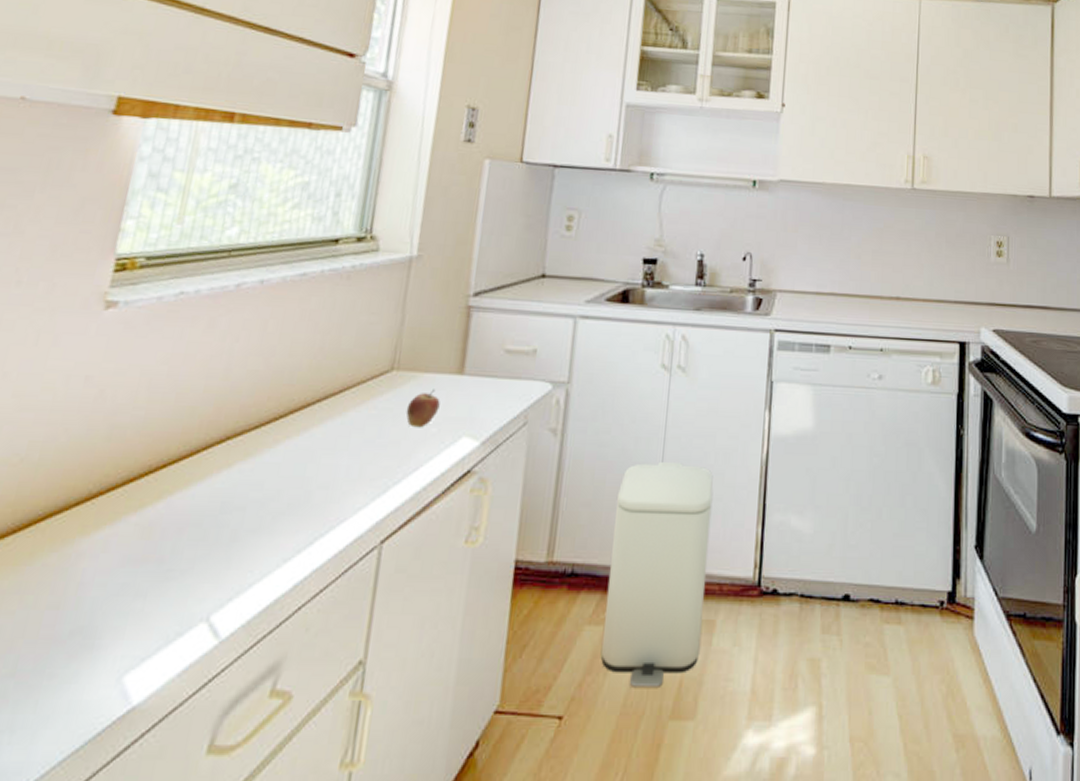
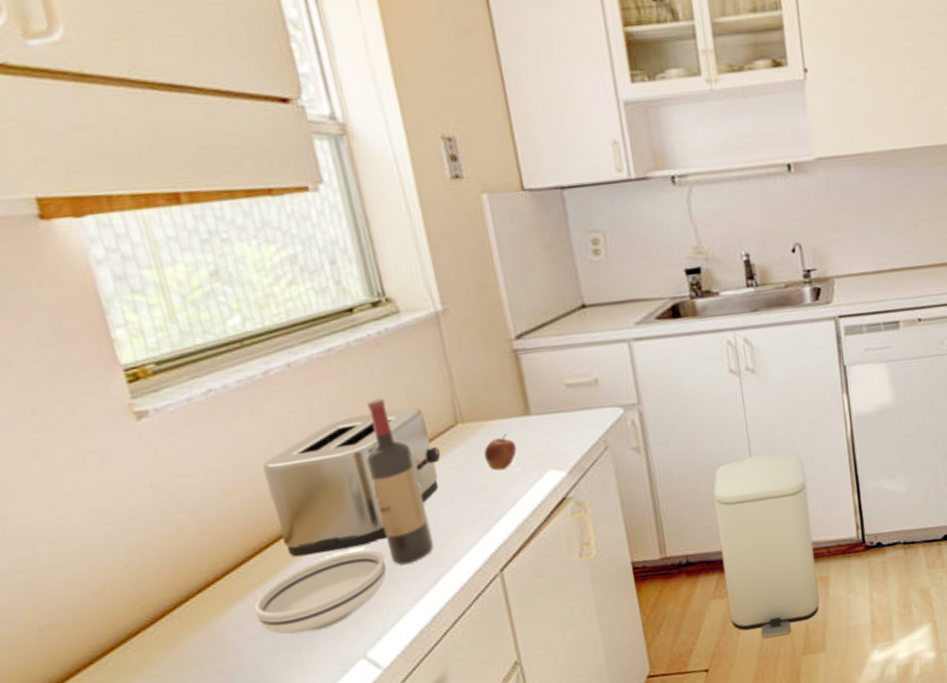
bowl: none [119,488,273,576] -> present [253,549,387,635]
toaster: none [181,343,368,485] -> present [262,407,441,557]
wine bottle: none [278,330,341,515] -> present [366,398,434,565]

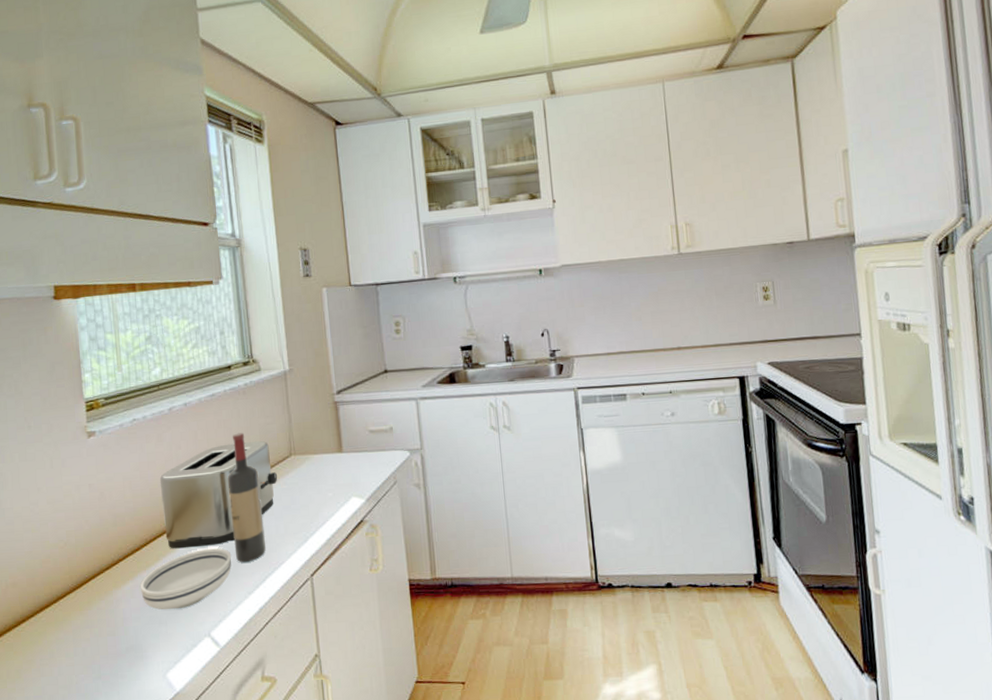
fruit: present [483,433,517,471] -> none [307,465,331,495]
pedal bin: present [713,454,819,639] -> none [474,498,559,661]

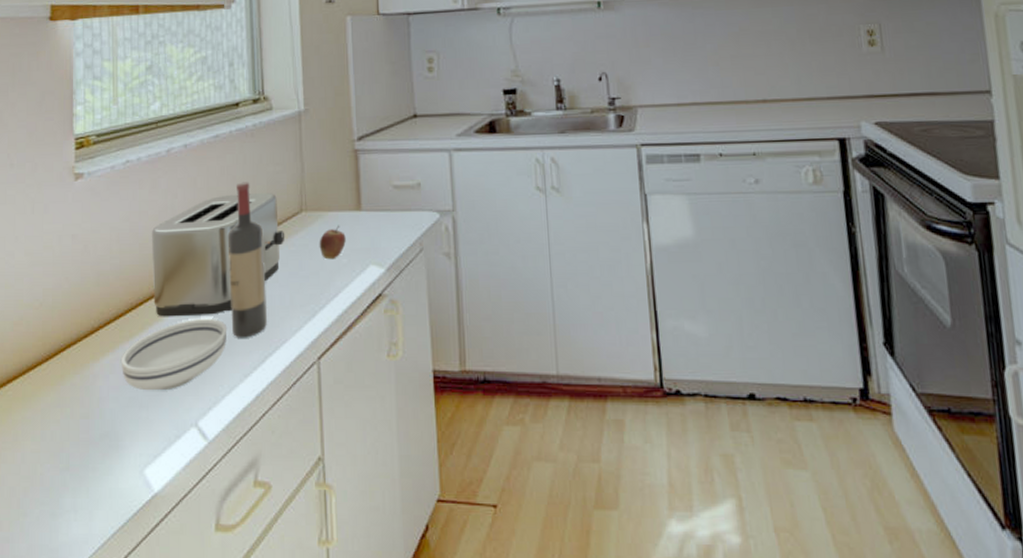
fruit: none [307,465,331,495] -> present [319,225,346,260]

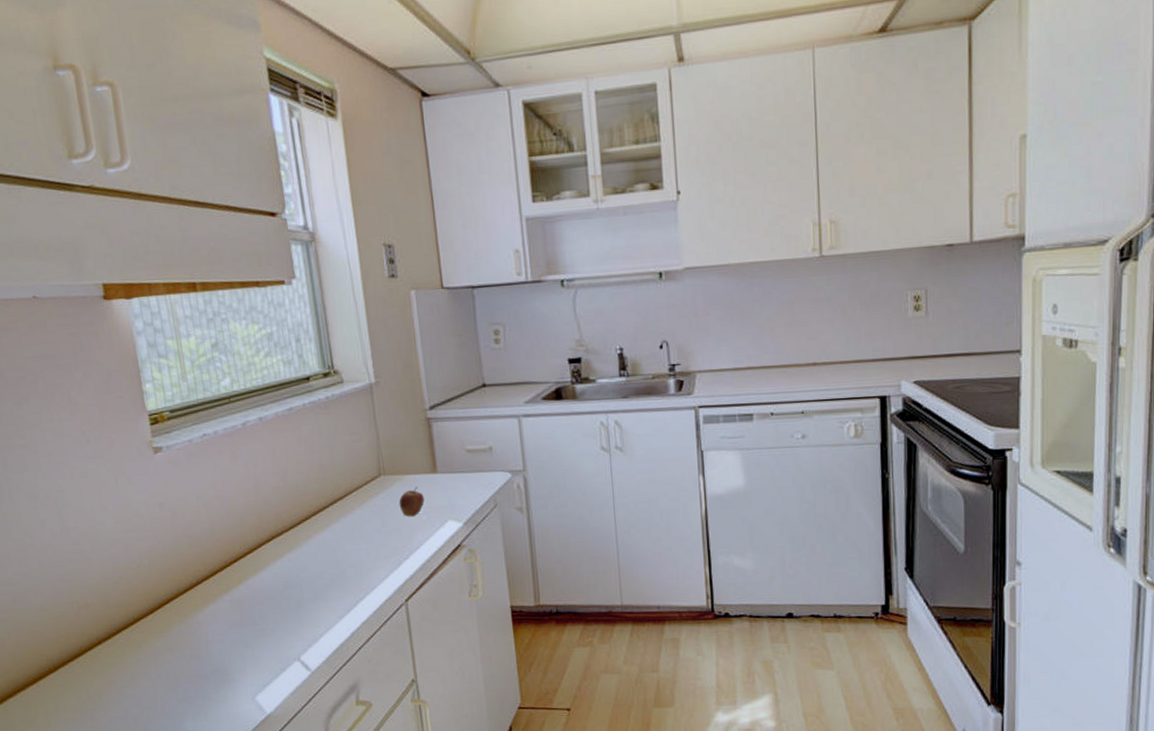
bowl: present [120,318,227,391] -> none [221,571,320,634]
toaster: present [151,193,285,317] -> none [236,460,367,572]
wine bottle: present [227,182,267,338] -> none [310,450,356,587]

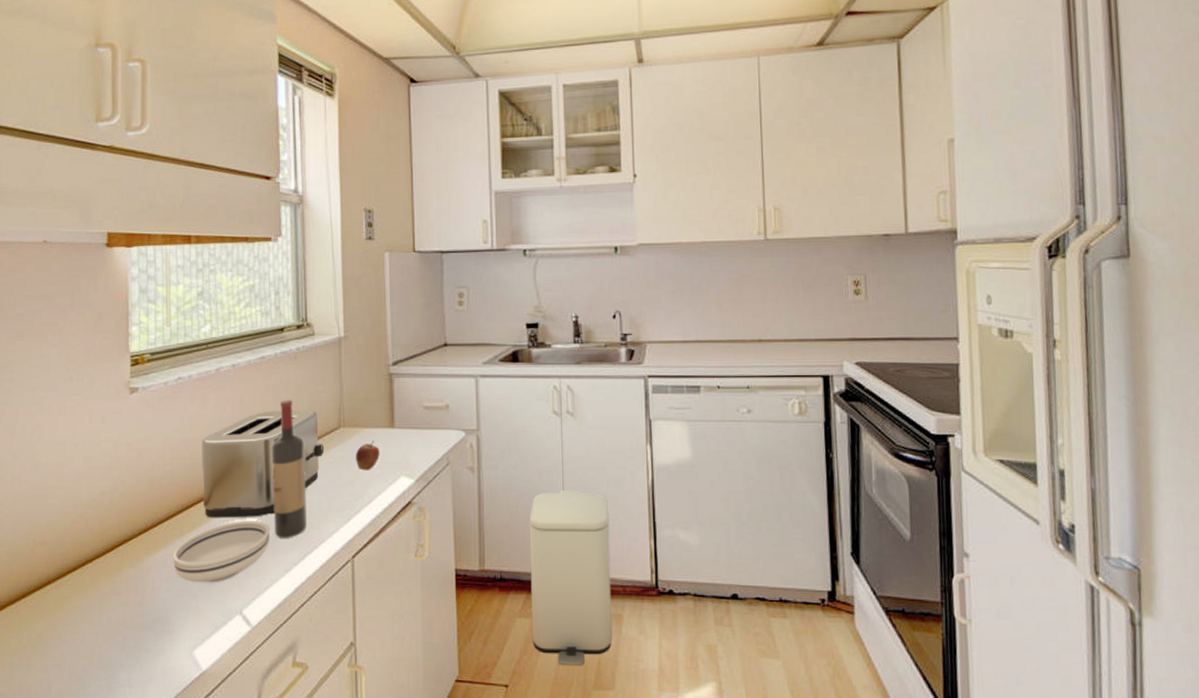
bowl: none [221,571,320,634] -> present [172,520,270,583]
toaster: none [236,460,367,572] -> present [201,410,325,518]
wine bottle: none [310,450,356,587] -> present [271,399,306,538]
pedal bin: none [582,524,670,688] -> present [529,491,612,666]

